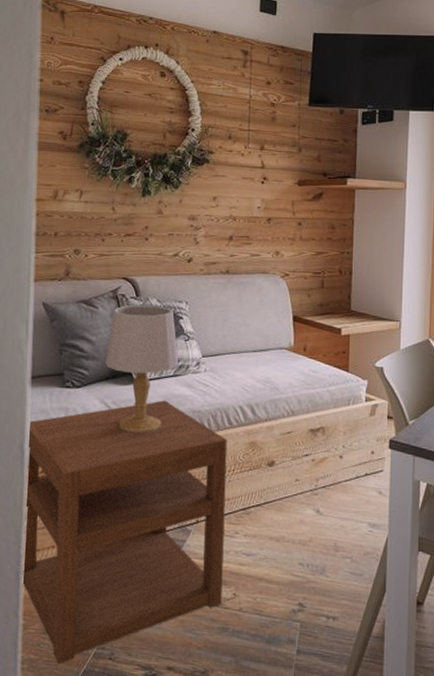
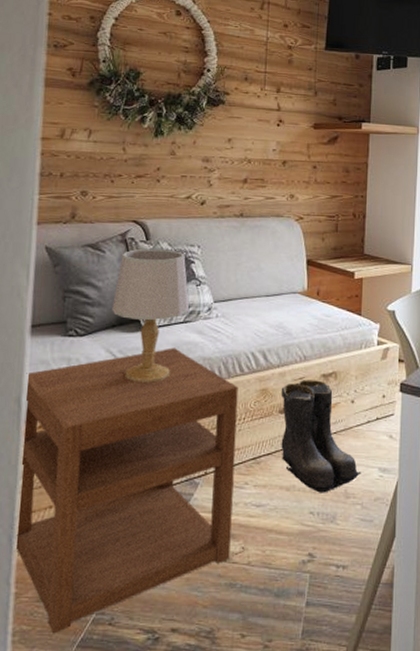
boots: none [269,434,351,546] -> present [280,380,362,493]

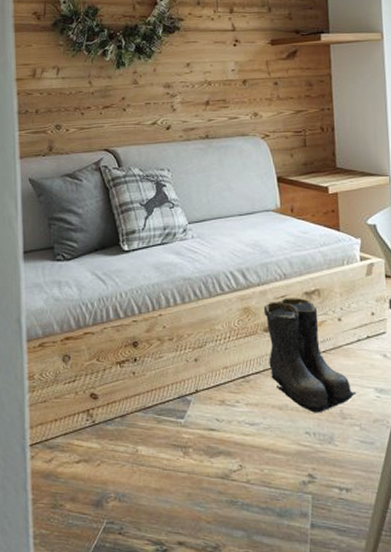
nightstand: present [14,348,239,634] -> none [23,269,228,540]
table lamp: present [112,248,190,383] -> none [93,174,166,303]

